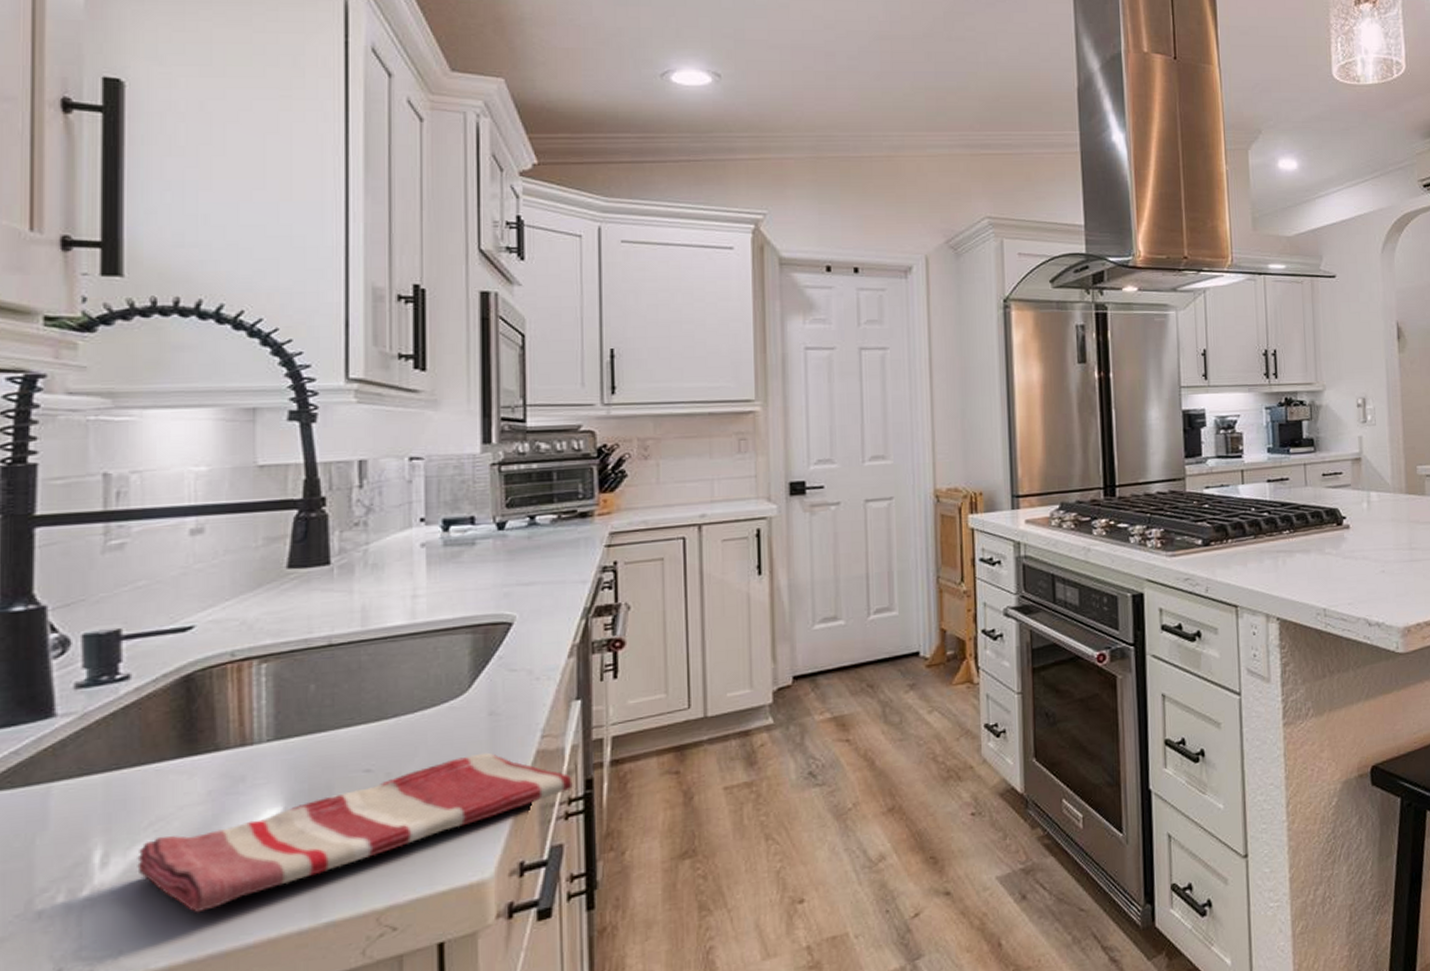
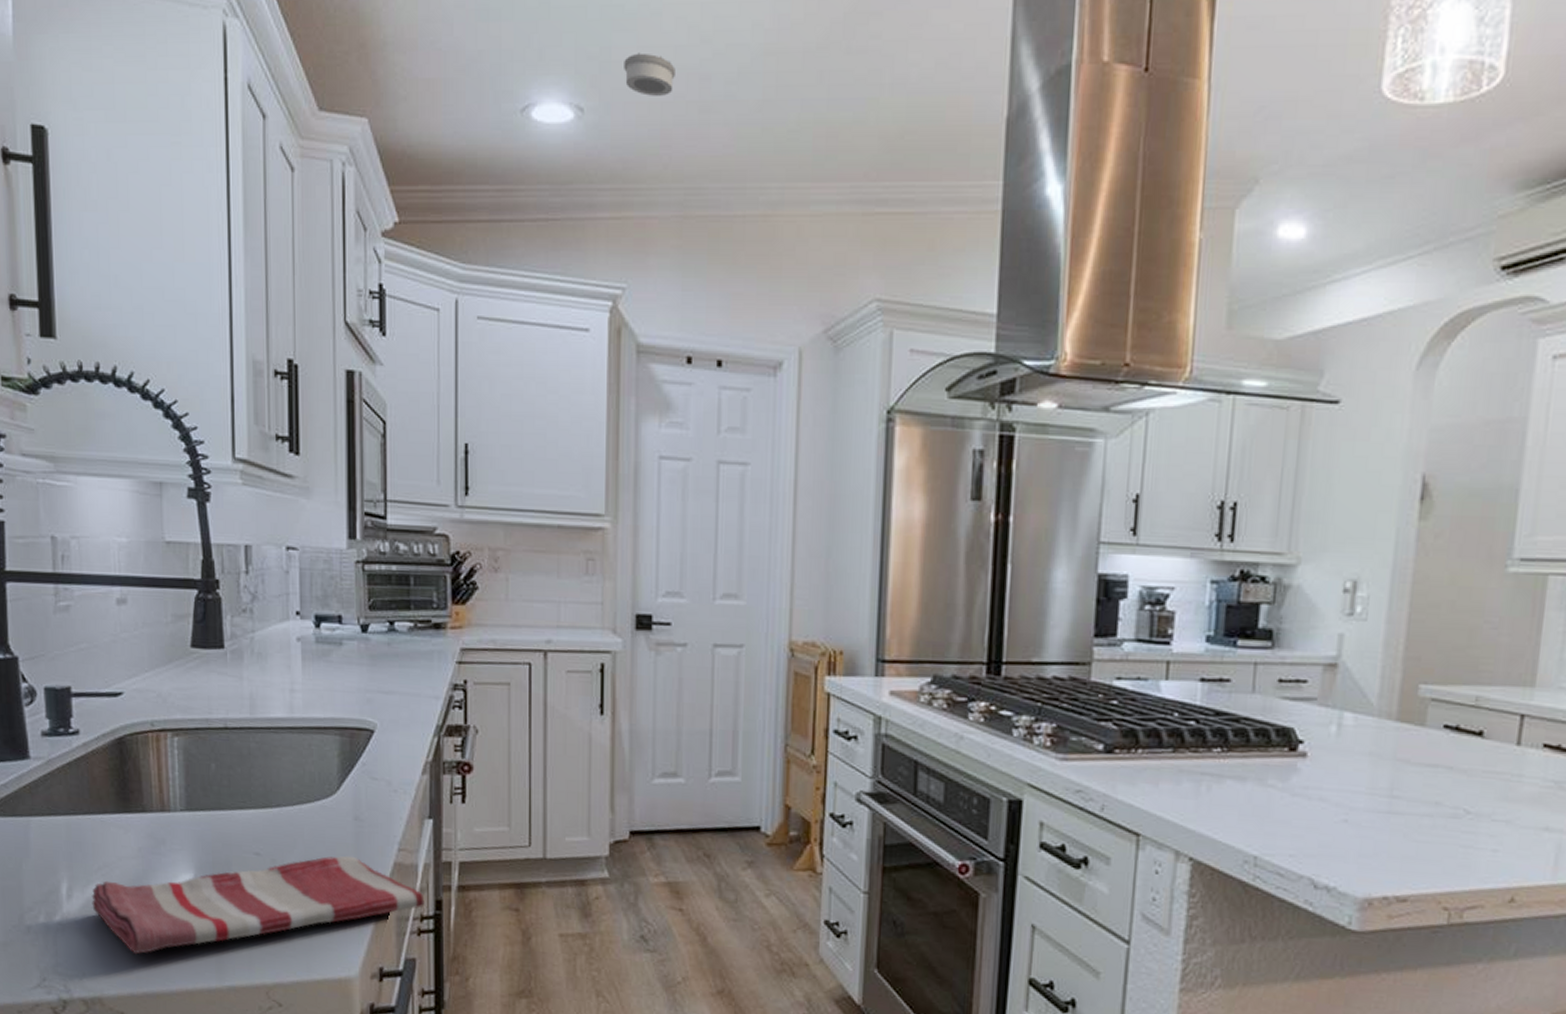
smoke detector: none [757,34,804,67] -> present [624,52,675,96]

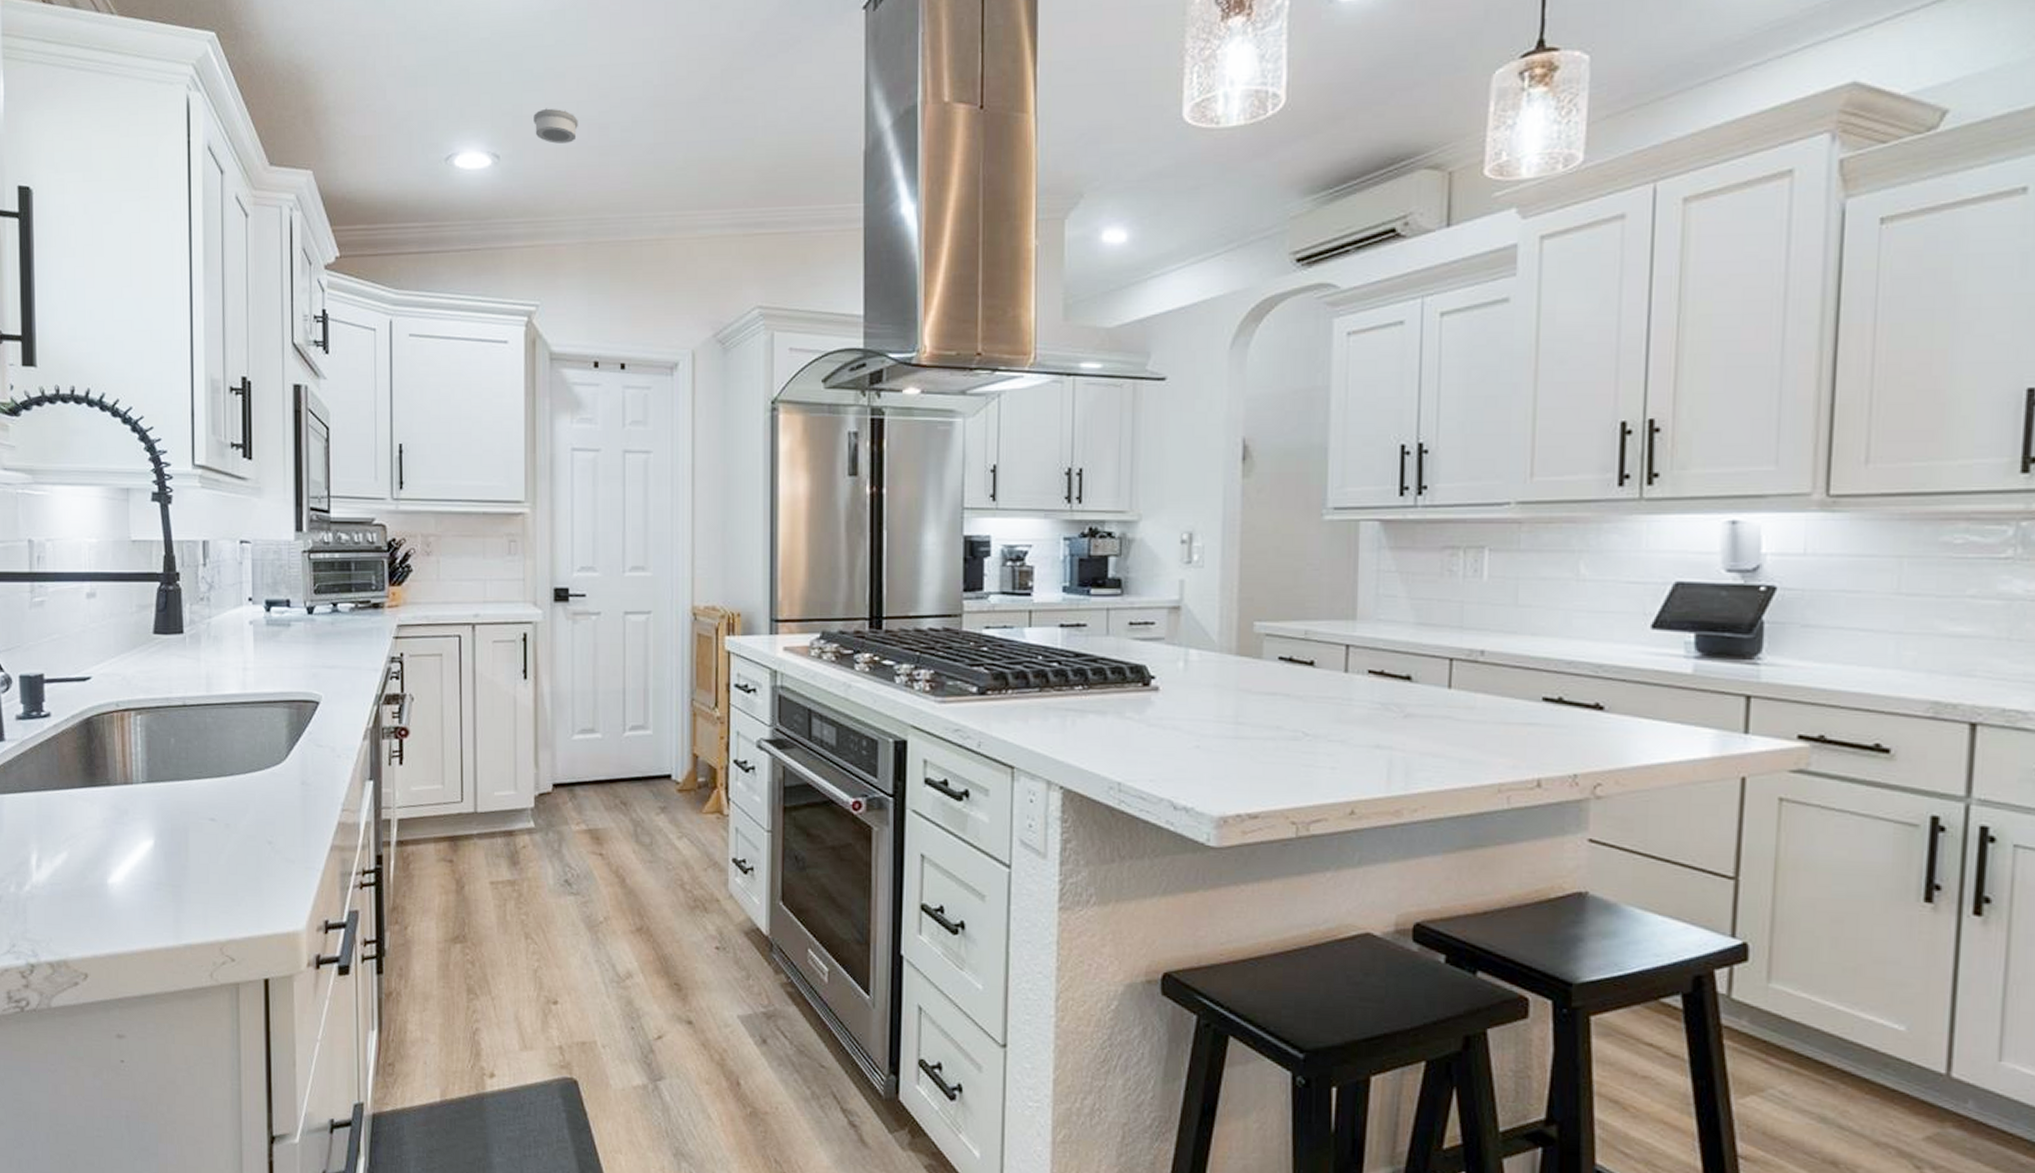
dish towel: present [91,855,426,955] -> none [59,817,367,918]

